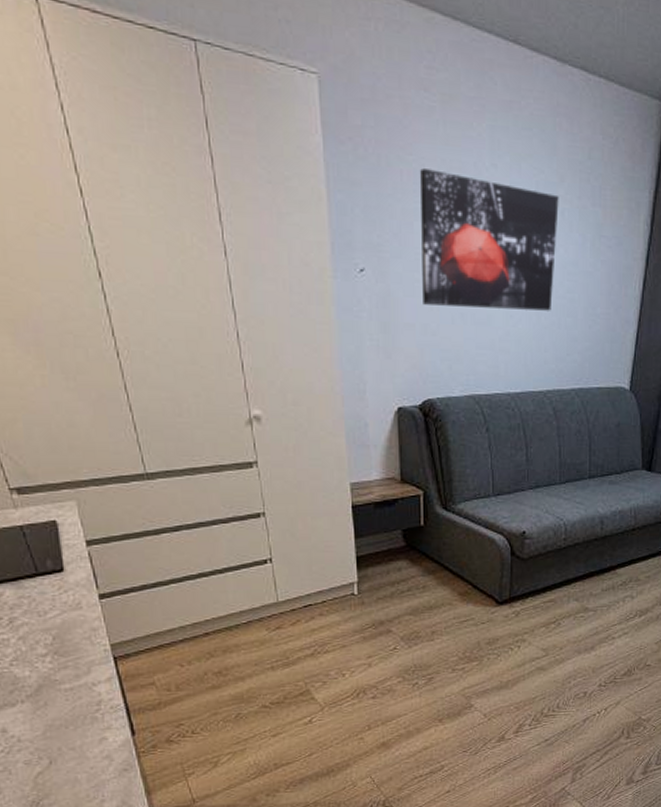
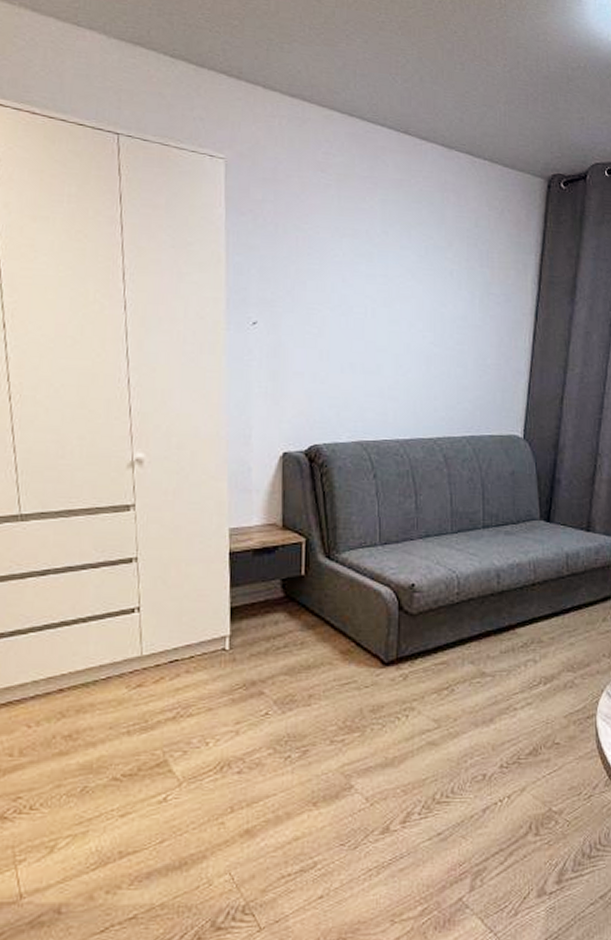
wall art: present [420,168,559,311] -> none [313,235,448,362]

